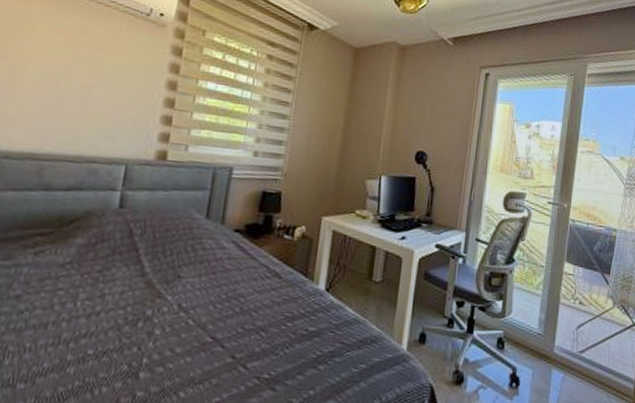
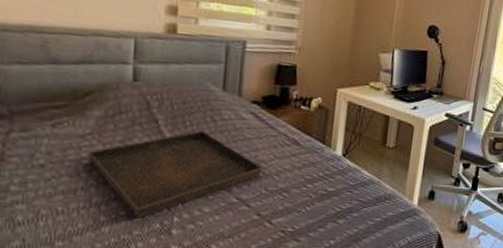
serving tray: none [64,261,241,359] -> present [87,131,263,219]

